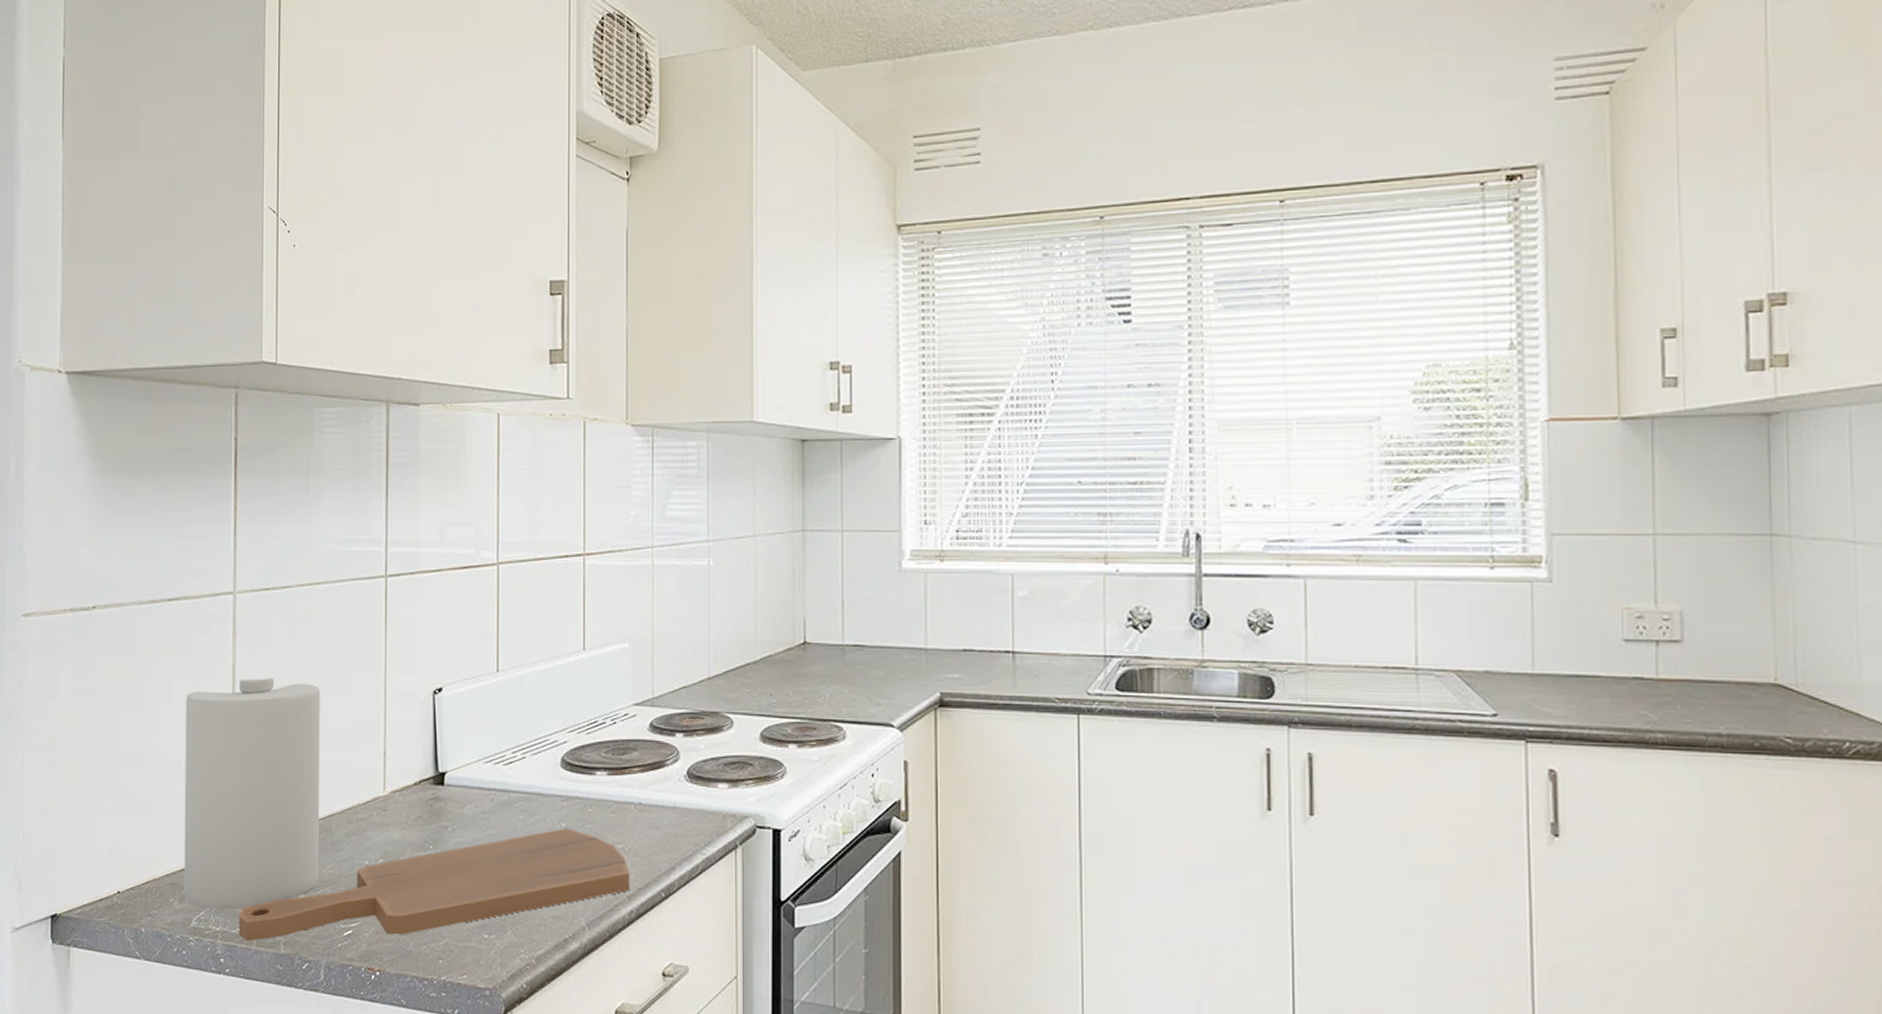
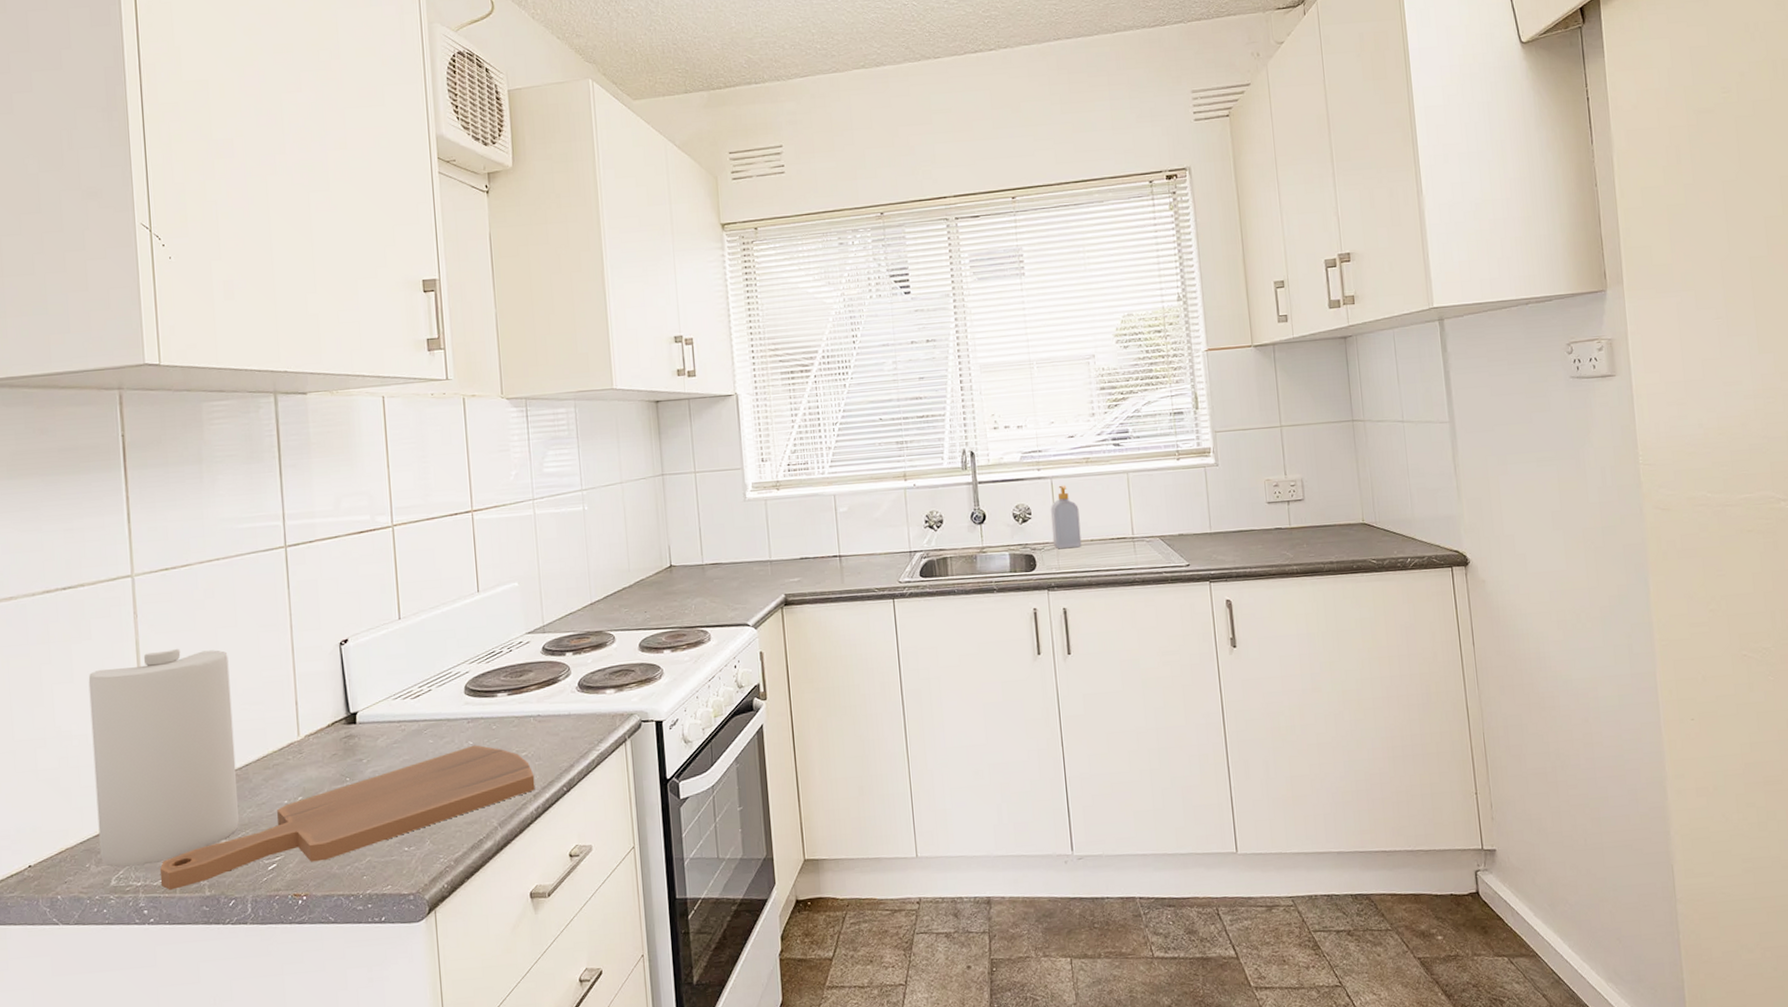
soap bottle: none [1300,588,1341,674] -> present [1050,485,1082,549]

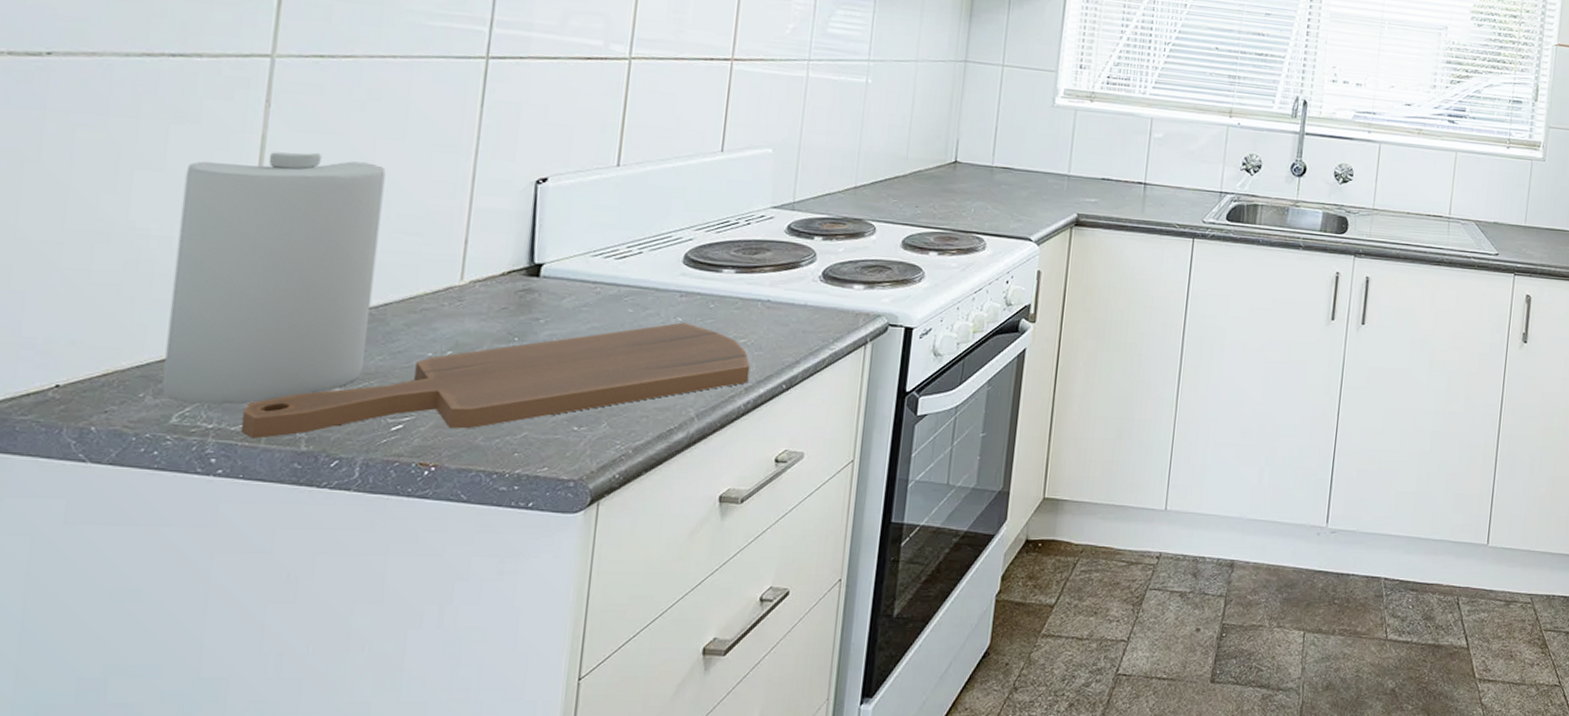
soap bottle: present [1050,485,1082,549] -> none [1369,151,1402,218]

